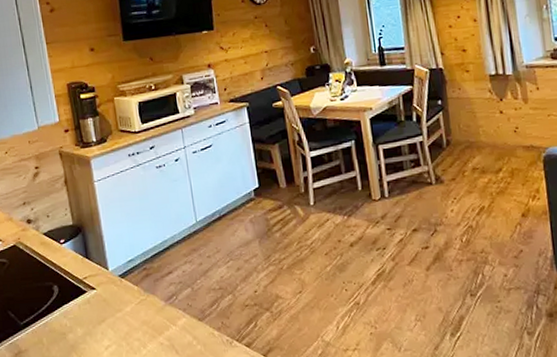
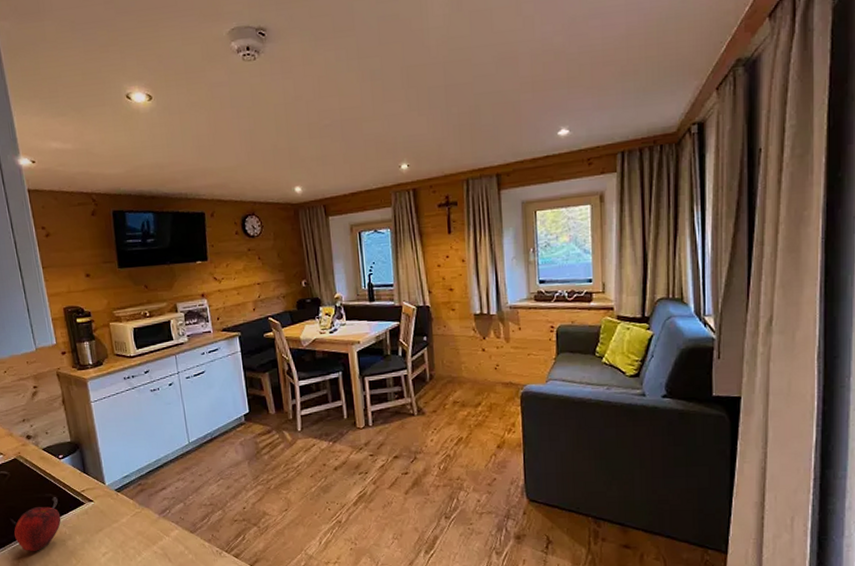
apple: none [11,296,62,348] -> present [13,507,61,552]

